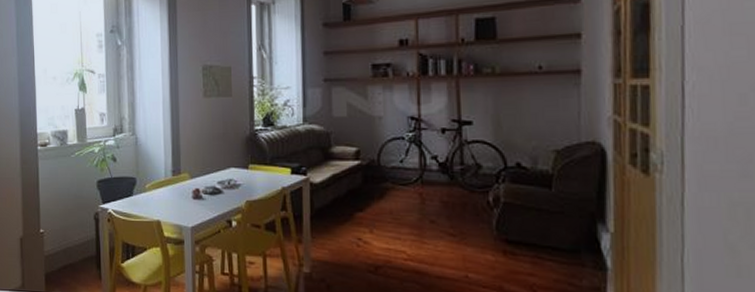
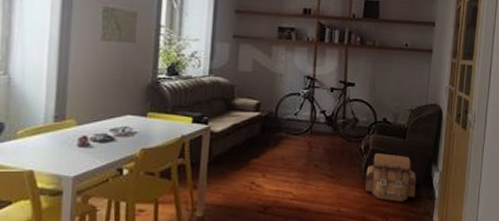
backpack: none [499,207,575,271] -> present [365,153,417,202]

